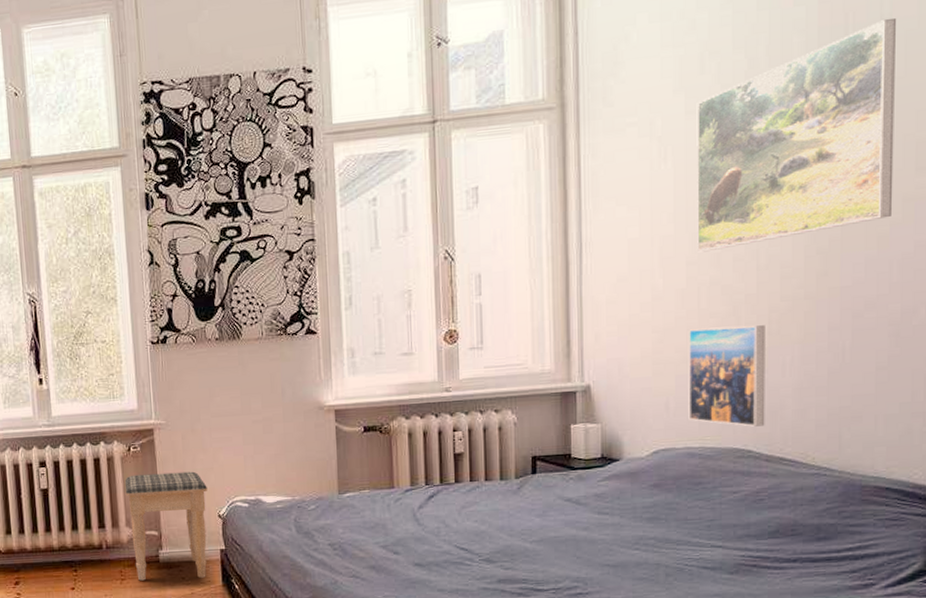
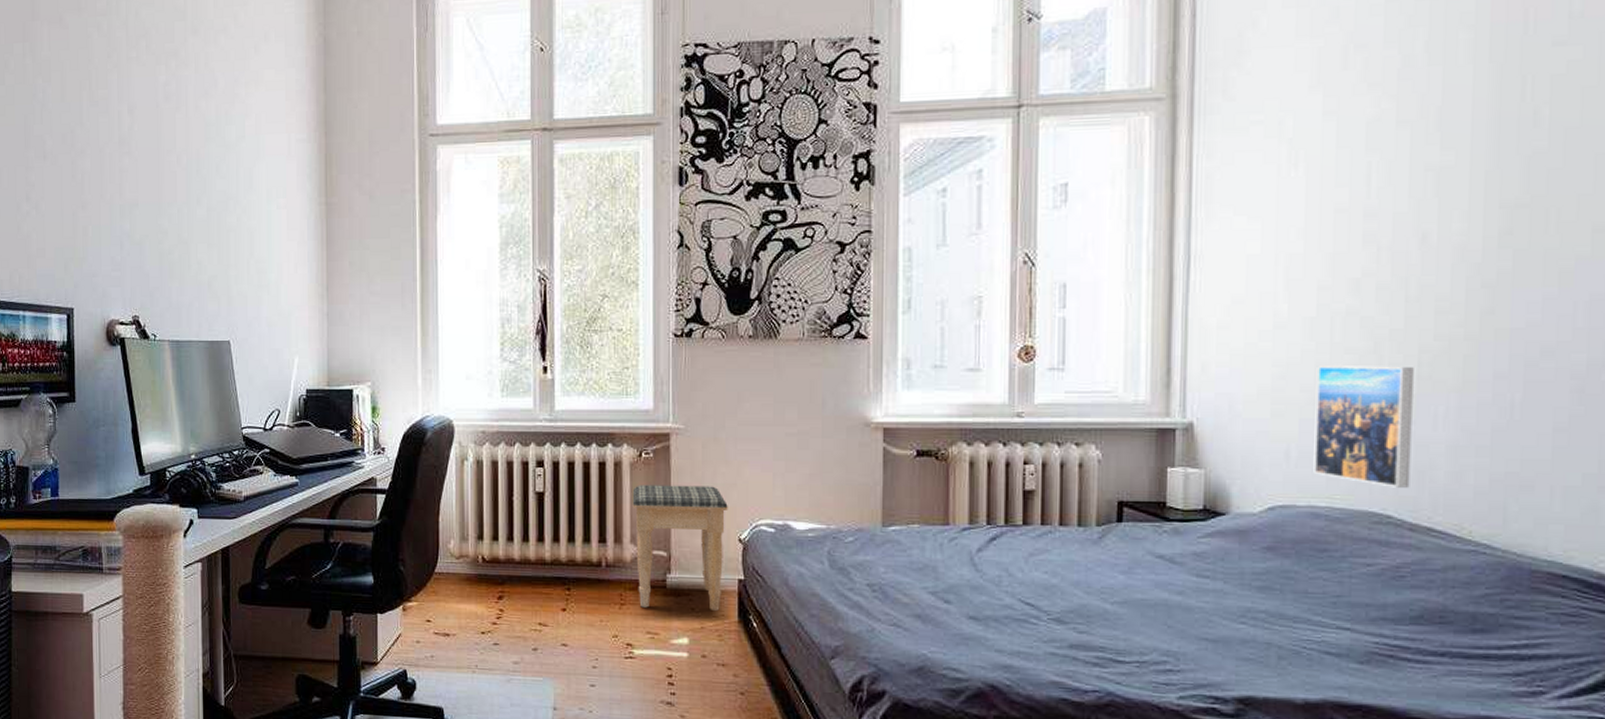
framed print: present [697,19,896,253] -> none [1332,18,1588,276]

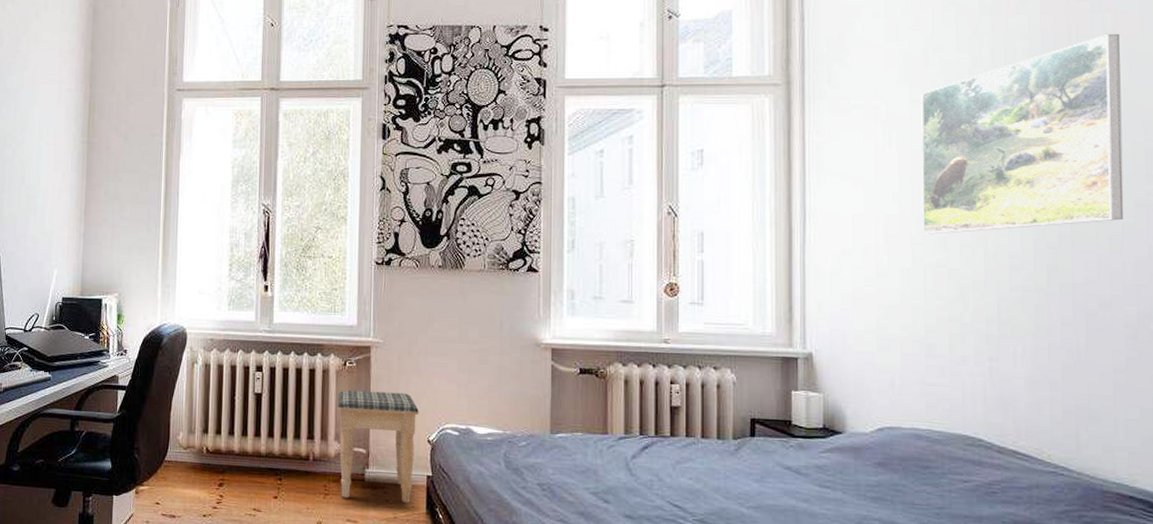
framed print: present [1313,366,1414,488] -> none [914,309,996,416]
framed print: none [1332,18,1588,276] -> present [921,34,1124,235]

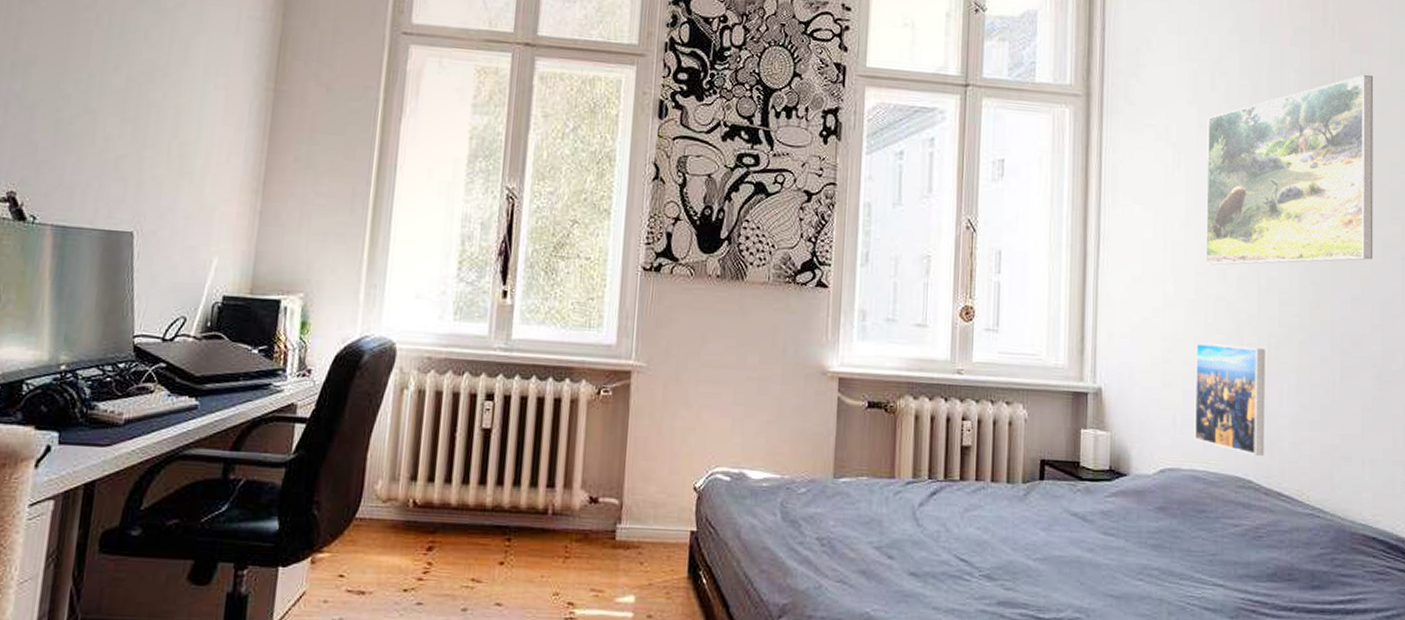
footstool: present [337,390,419,503] -> none [584,424,685,565]
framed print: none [914,309,996,416] -> present [1194,343,1265,456]

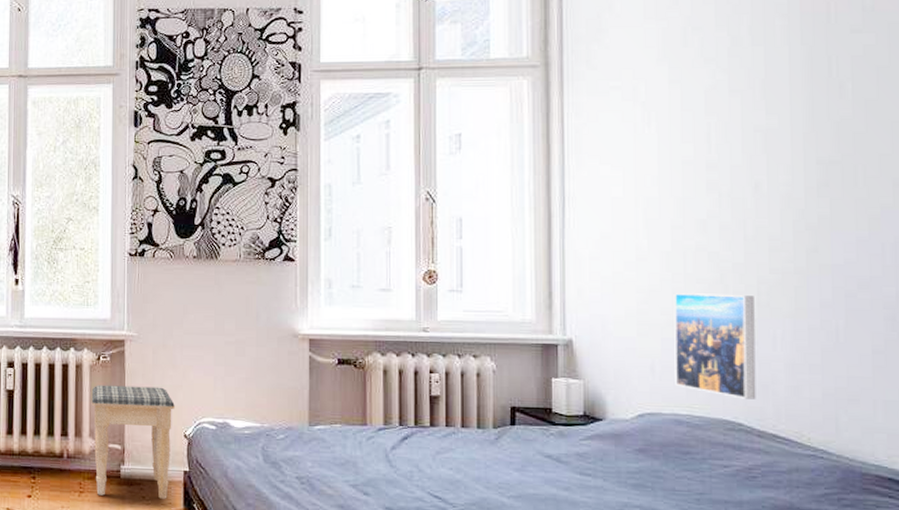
footstool: none [584,424,685,565] -> present [91,385,175,499]
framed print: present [1206,75,1374,266] -> none [680,11,883,217]

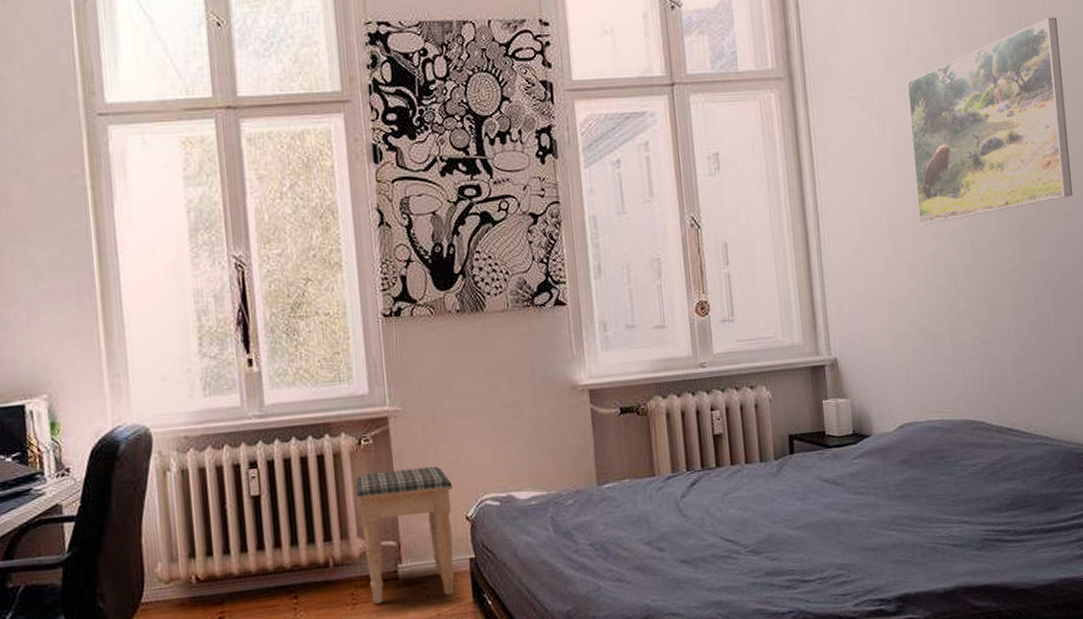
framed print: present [673,293,756,399] -> none [918,297,993,398]
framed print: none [680,11,883,217] -> present [906,18,1073,226]

